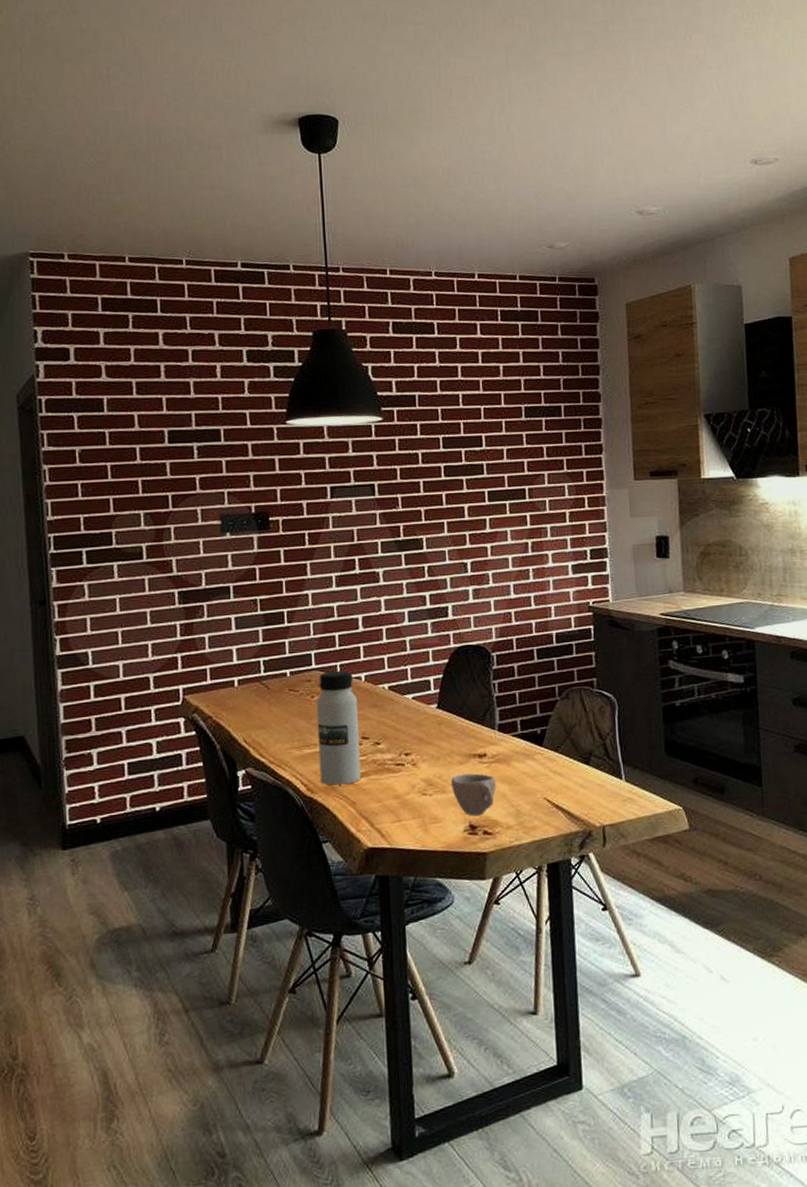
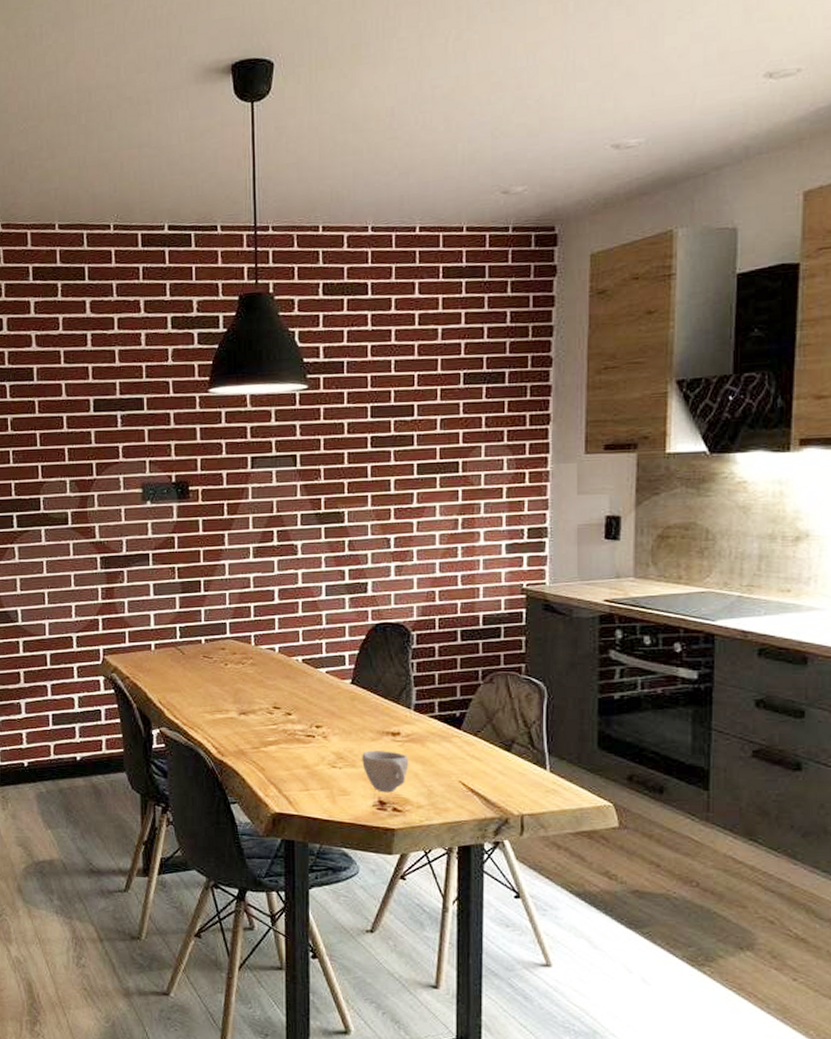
water bottle: present [316,670,361,786] -> none [229,640,271,751]

